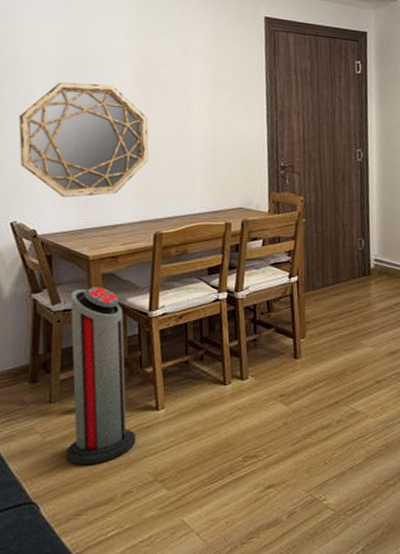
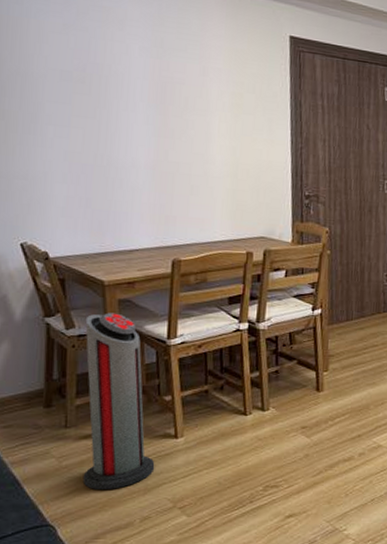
home mirror: present [18,82,149,198] -> none [27,97,166,220]

